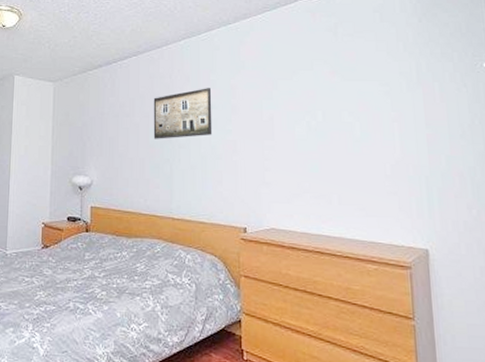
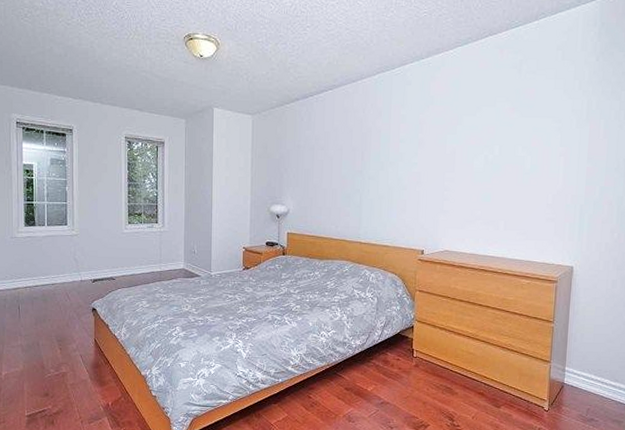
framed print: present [153,88,213,139] -> none [346,122,401,171]

